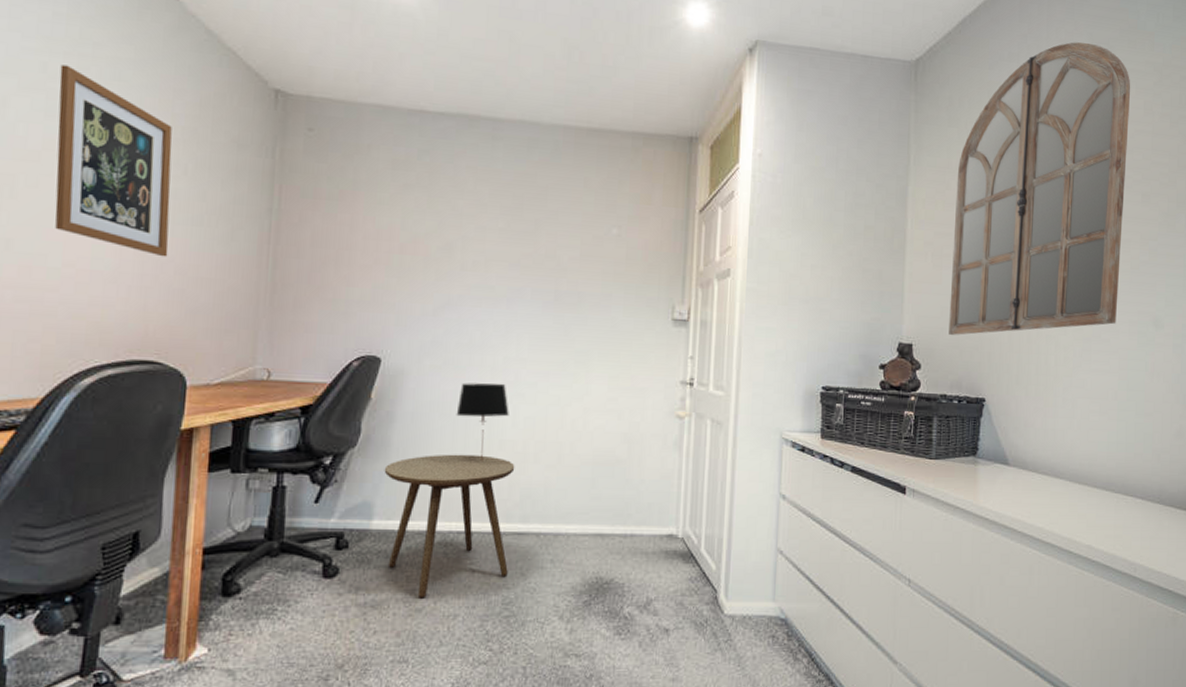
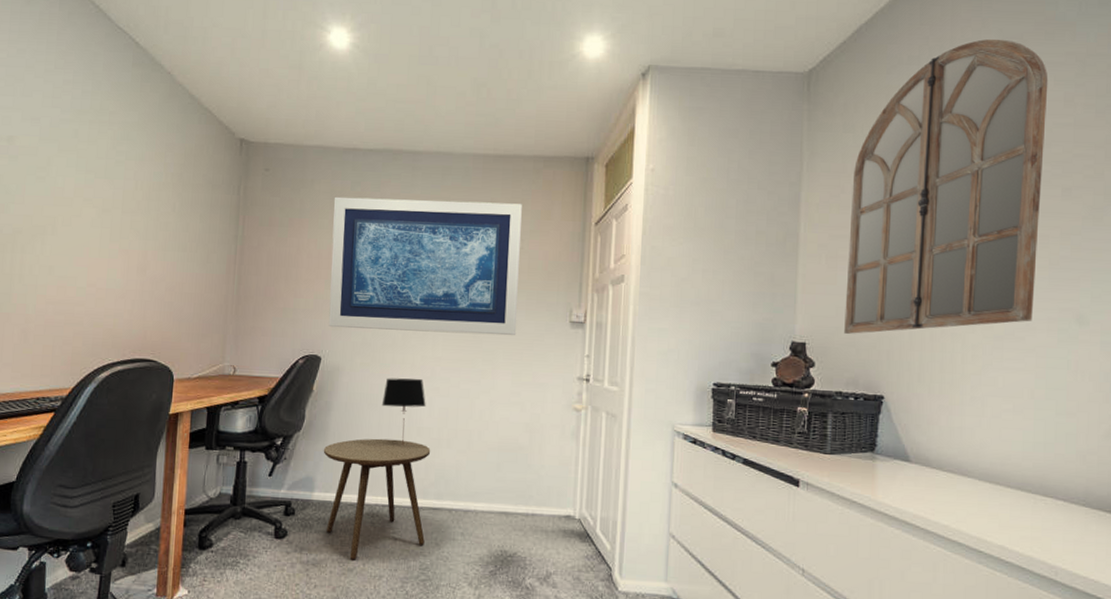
wall art: present [55,64,172,257] -> none [82,130,165,277]
wall art: none [390,166,619,335] -> present [328,196,522,336]

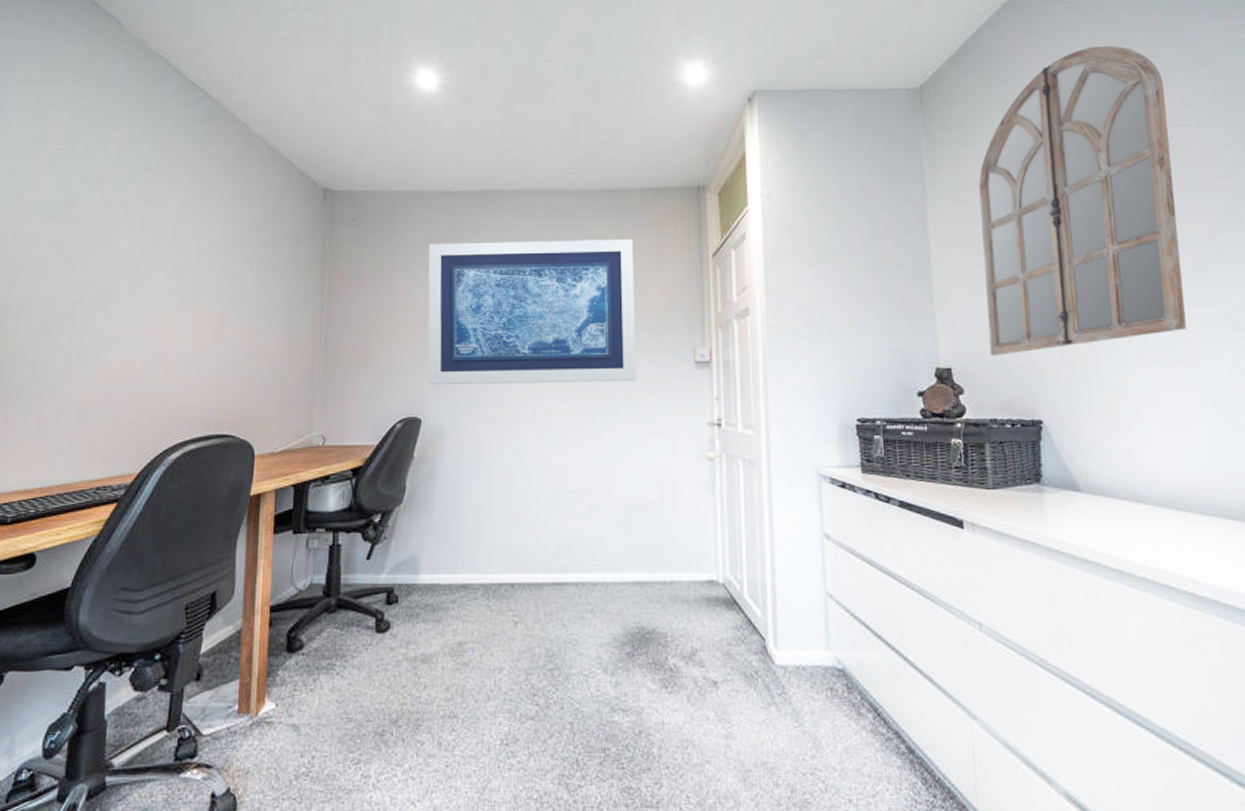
side table: present [323,438,431,560] -> none [428,506,550,652]
table lamp: present [381,378,426,445] -> none [492,435,542,512]

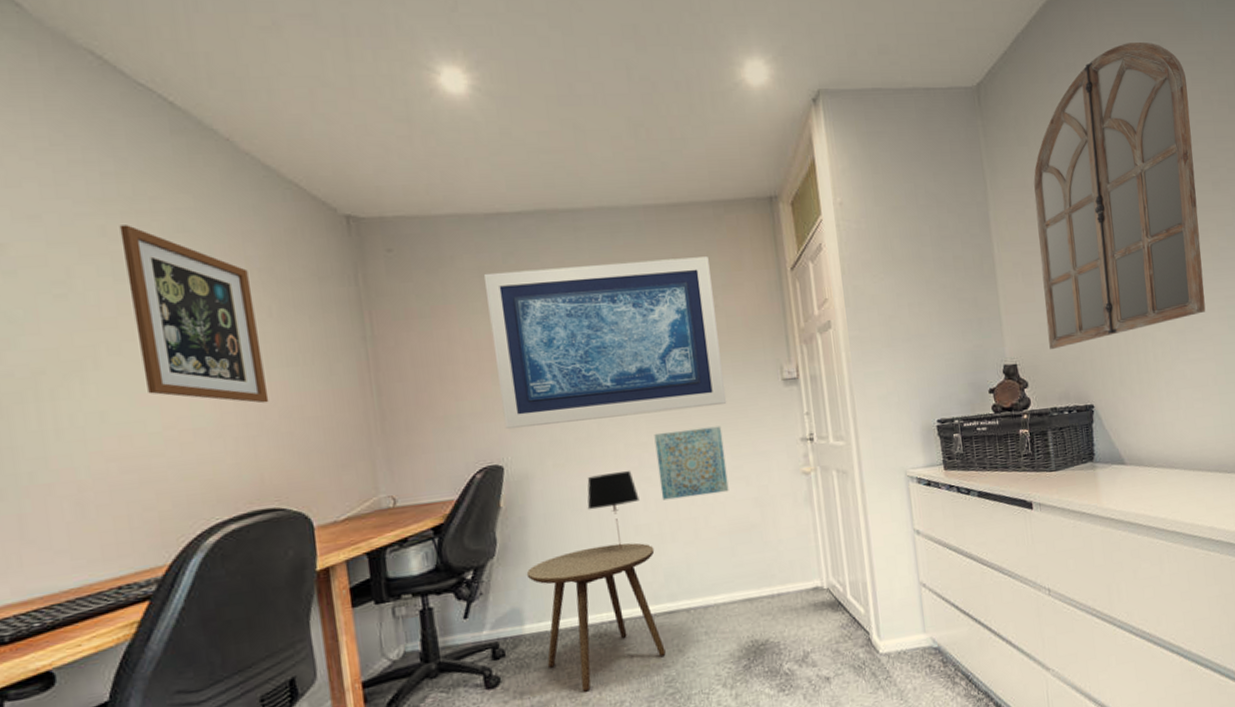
wall art: none [149,189,241,342] -> present [119,225,269,404]
side table: none [428,506,550,652] -> present [526,542,666,692]
table lamp: none [492,435,542,512] -> present [587,470,640,549]
wall art: none [563,402,630,469] -> present [654,426,729,501]

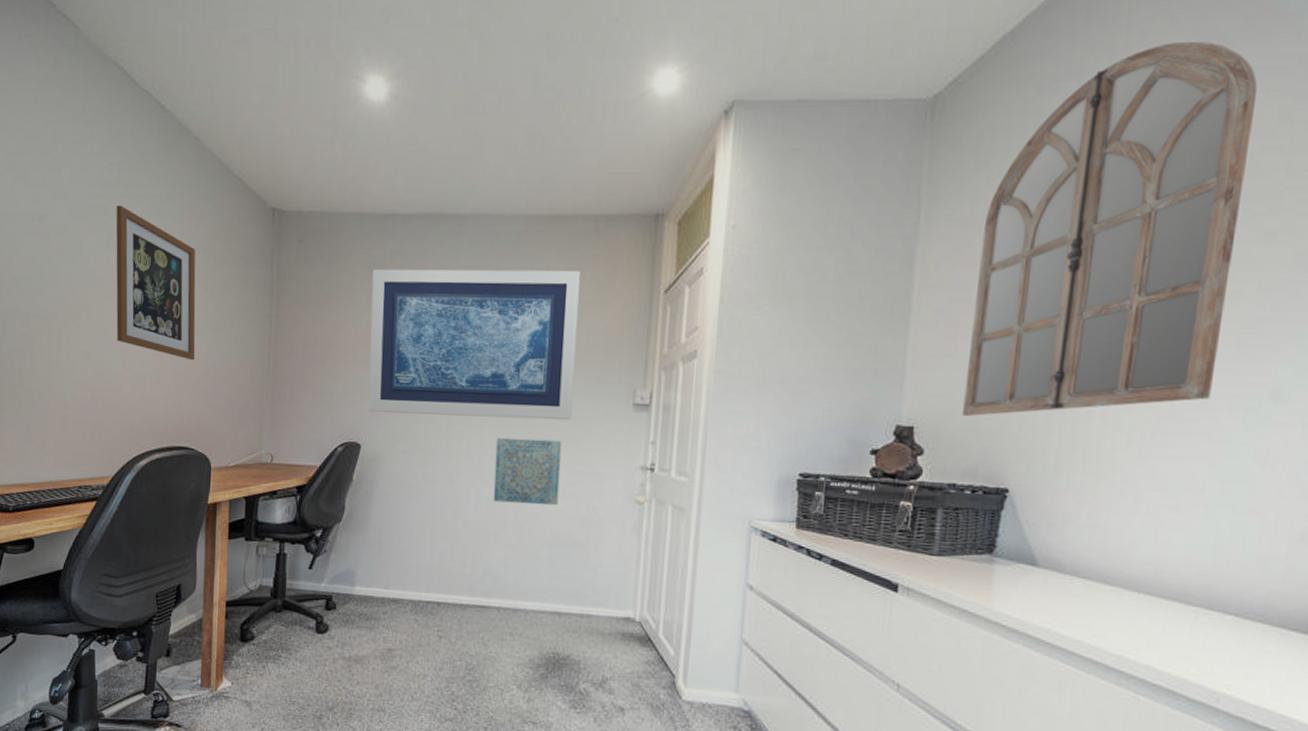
side table: present [526,542,666,692] -> none [364,531,478,658]
table lamp: present [587,470,640,549] -> none [425,466,473,539]

